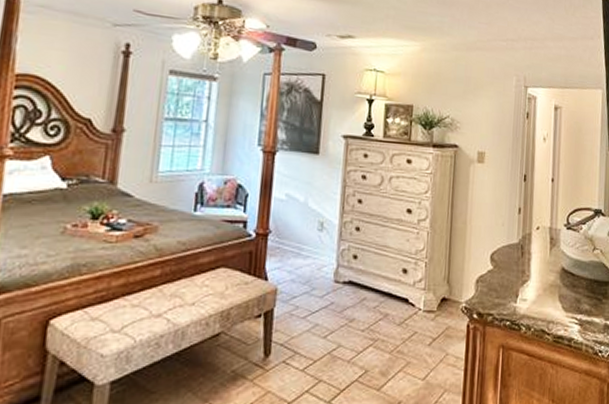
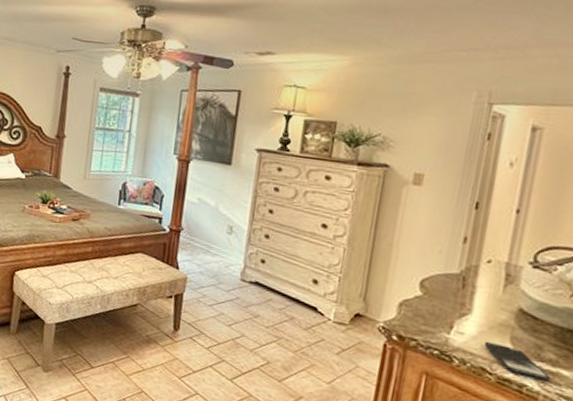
smartphone: none [541,303,588,333] -> present [483,341,551,383]

